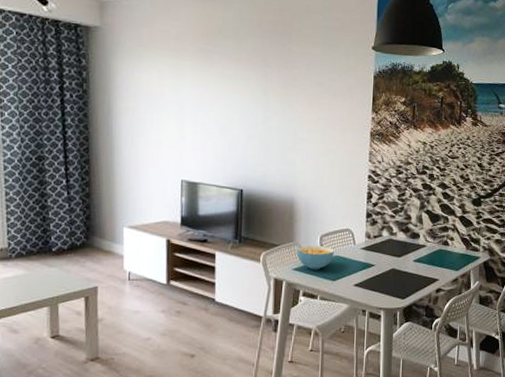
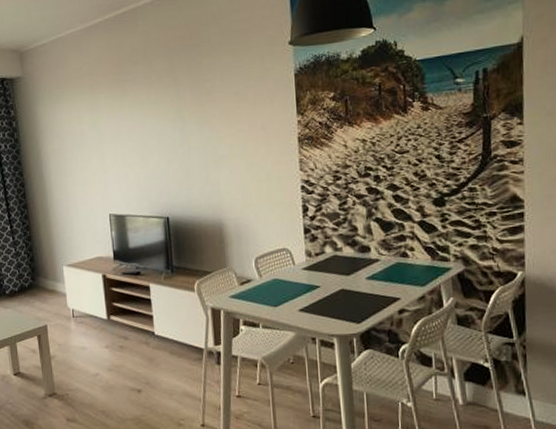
cereal bowl: present [297,245,334,270] -> none [232,269,272,296]

